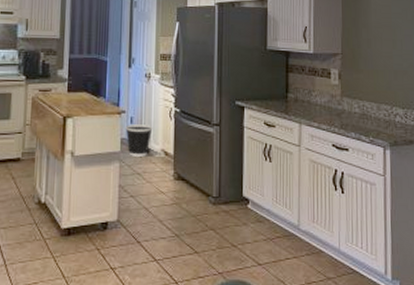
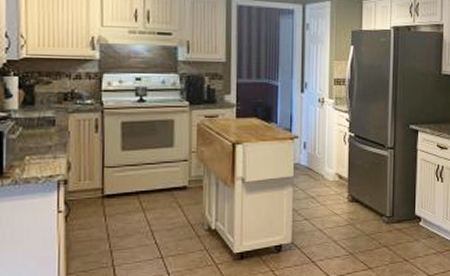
wastebasket: present [125,125,153,157] -> none [298,150,327,181]

